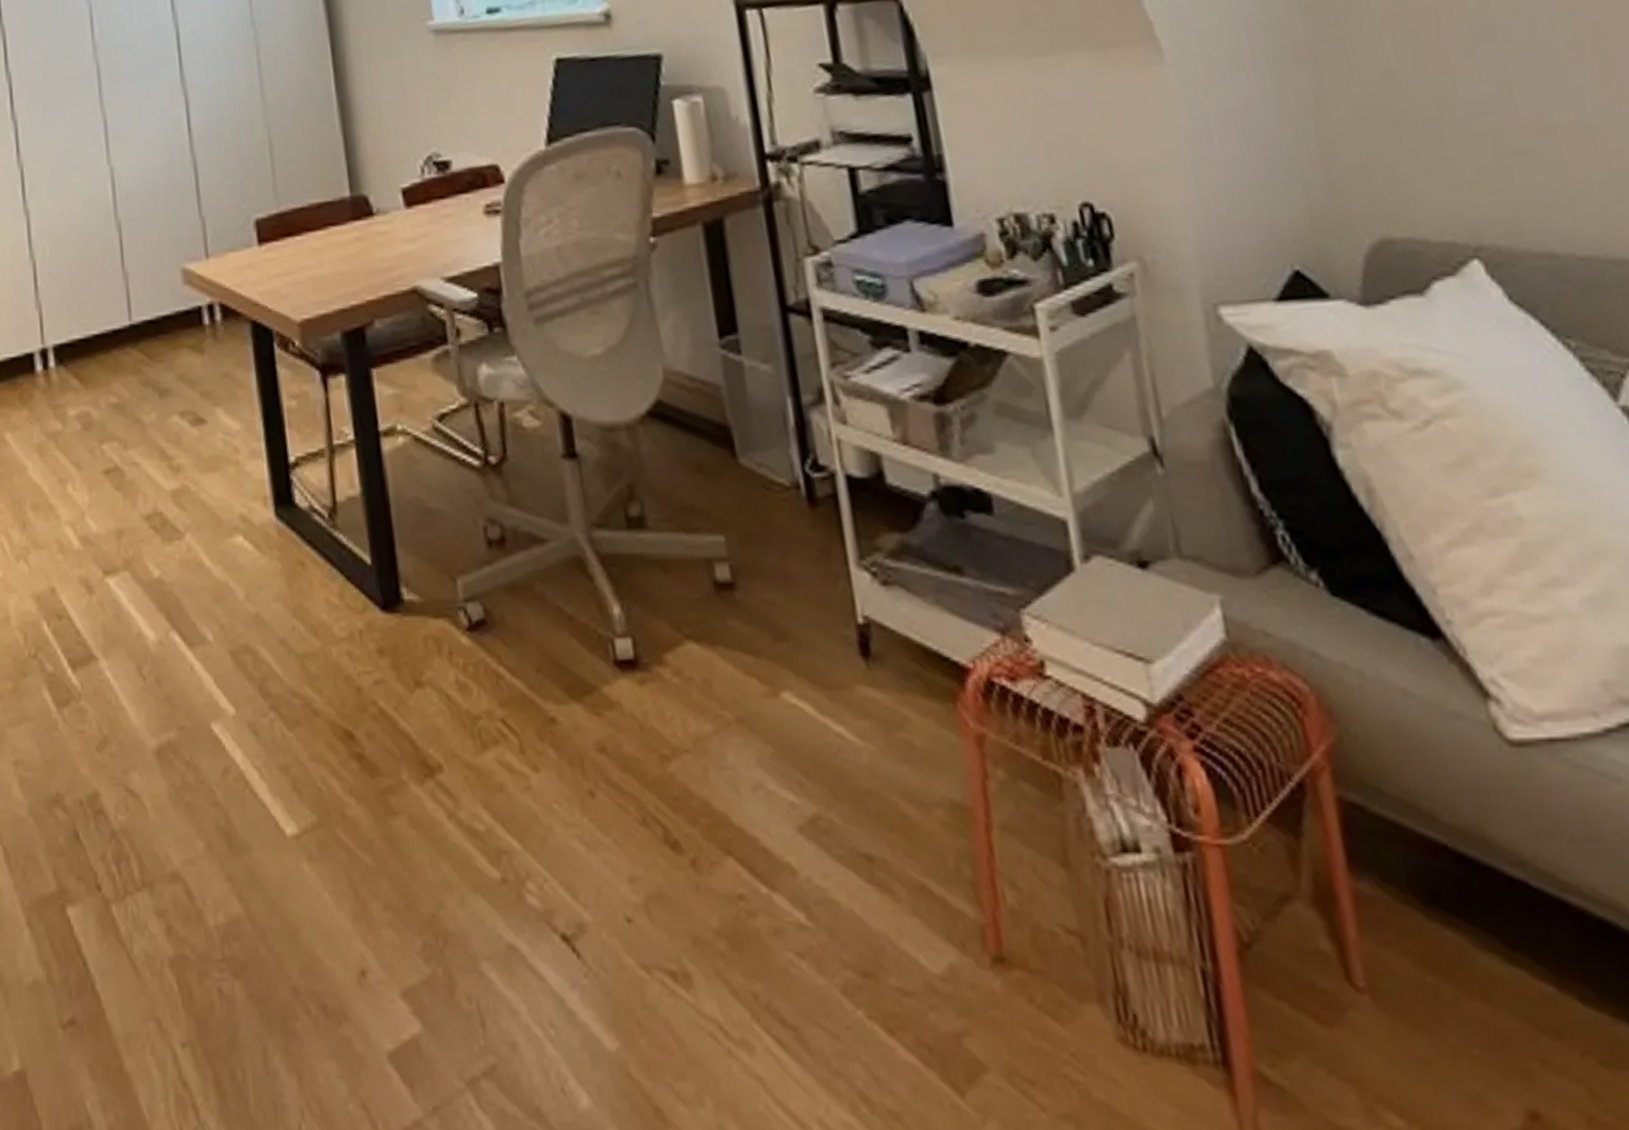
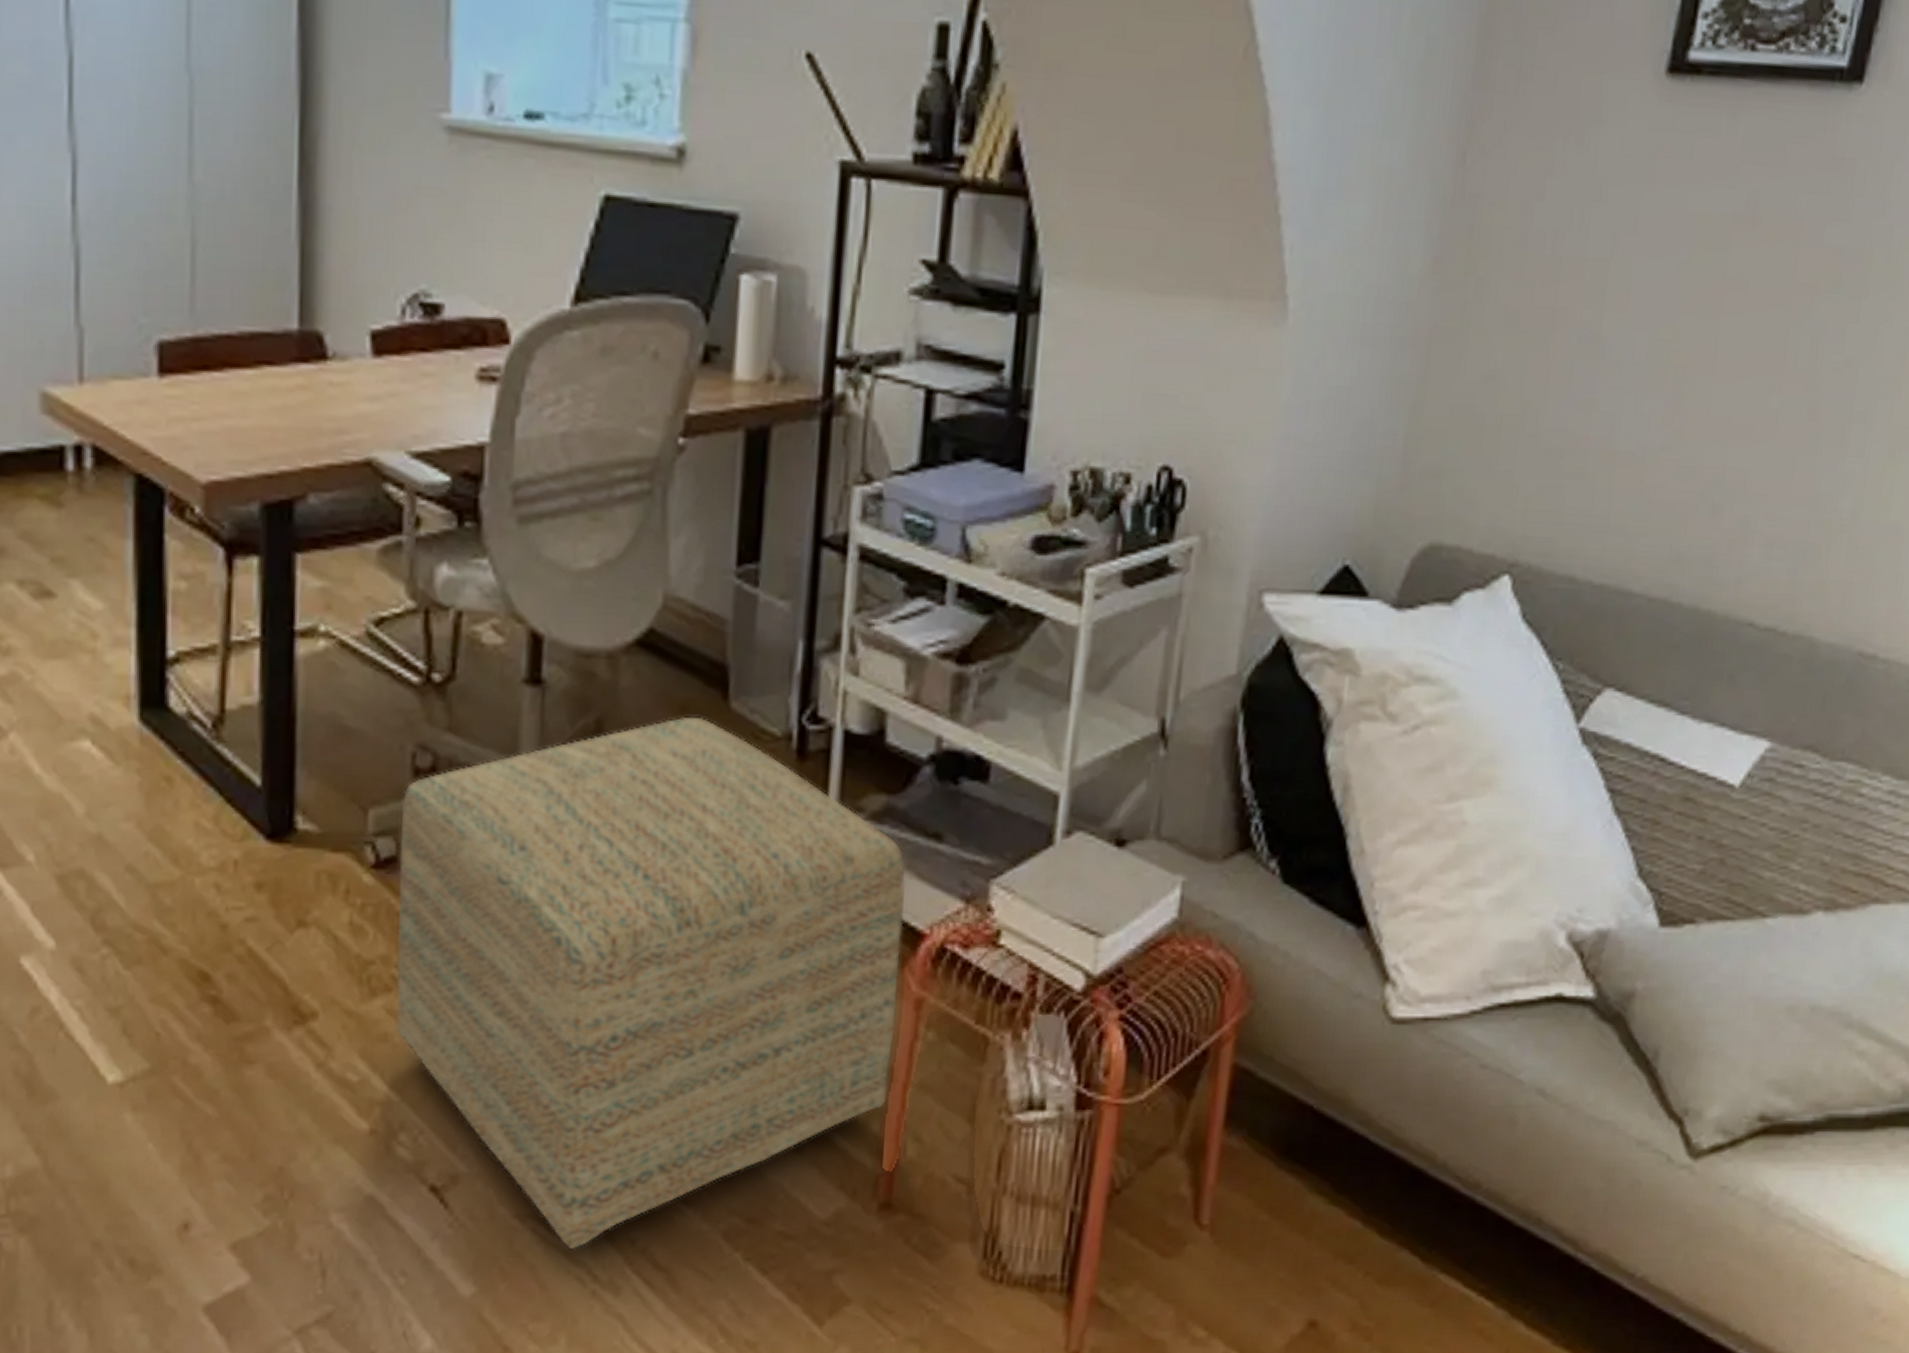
ottoman: none [481,474,973,1004] -> present [395,716,905,1250]

